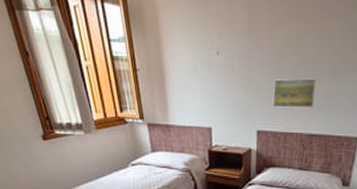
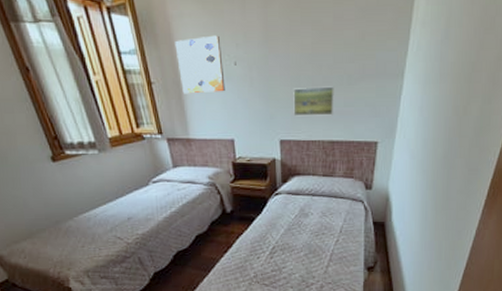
wall art: none [161,25,207,82] -> present [175,35,225,94]

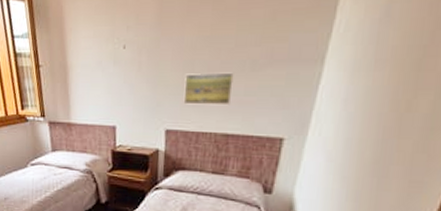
wall art: present [175,35,225,94] -> none [65,18,112,78]

